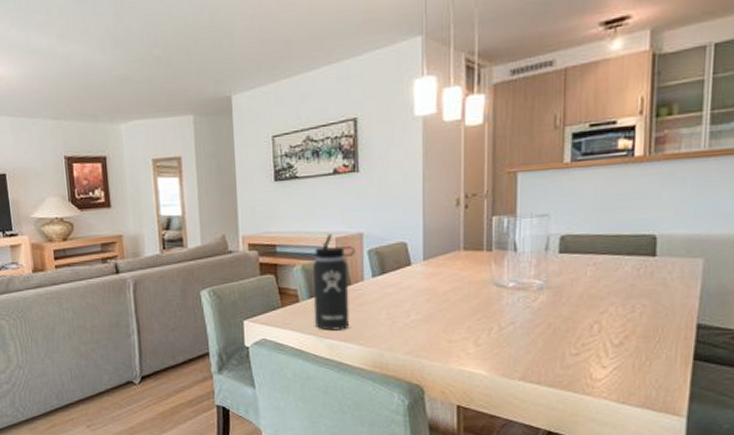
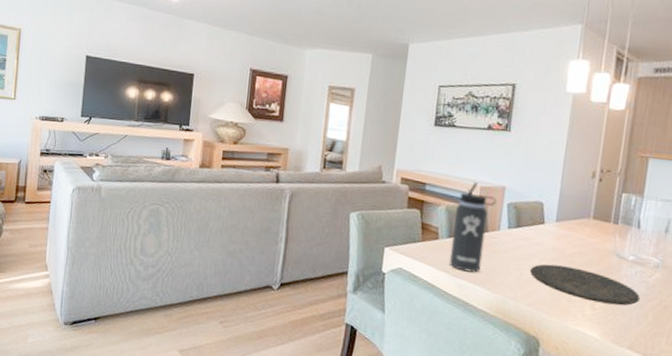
plate: none [403,305,527,338] -> present [530,263,641,306]

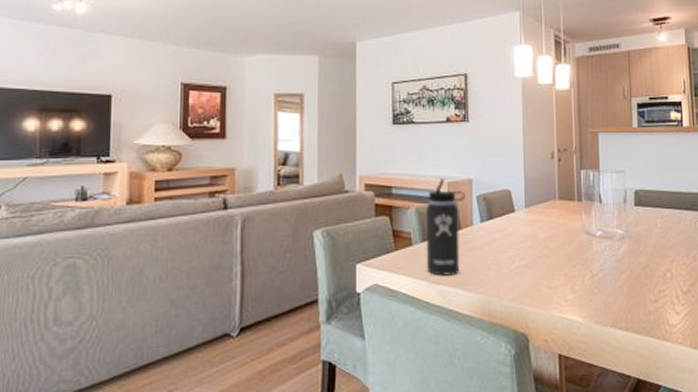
plate: present [530,263,641,306] -> none [508,252,614,285]

